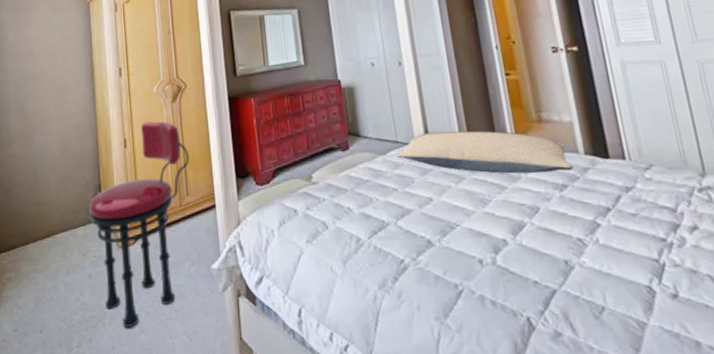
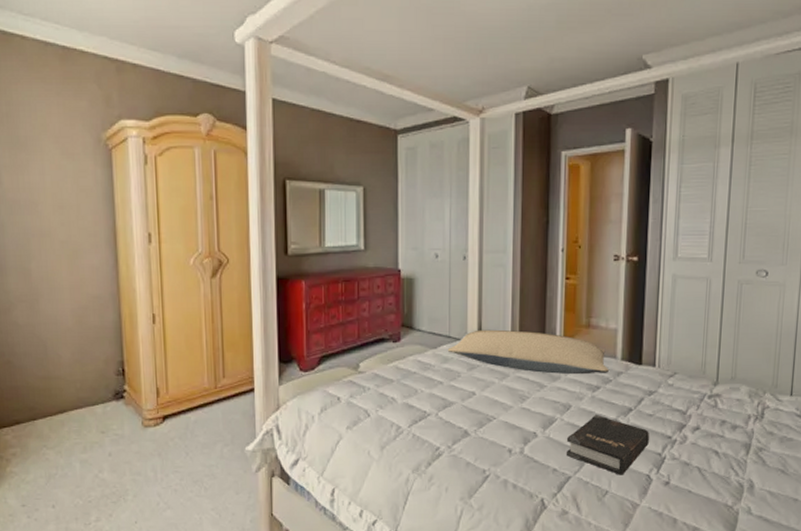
stool: present [89,121,190,328] -> none [109,297,229,504]
hardback book: none [541,216,641,287] -> present [565,414,650,475]

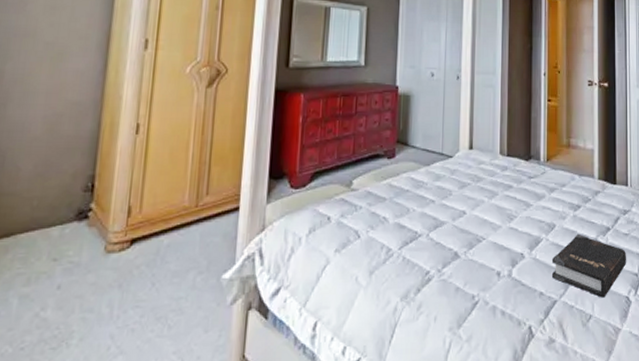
pillow: present [447,329,609,374] -> none [440,147,588,193]

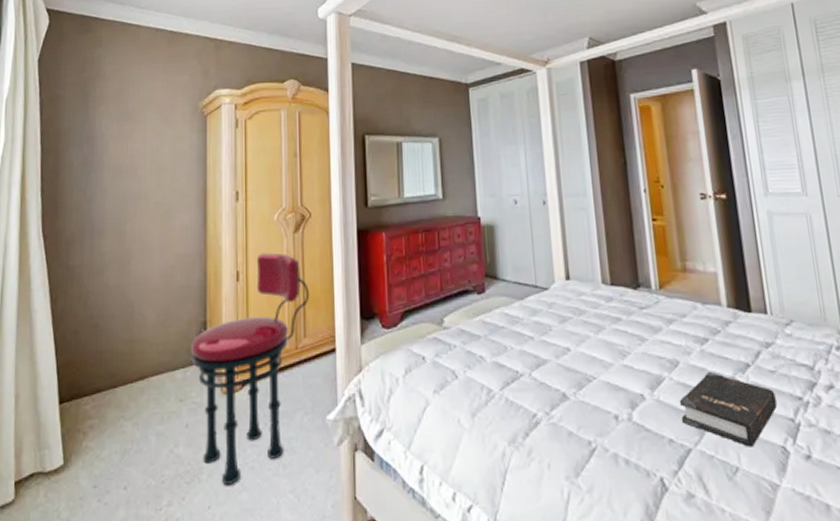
stool: none [73,106,218,349] -> present [191,253,310,484]

